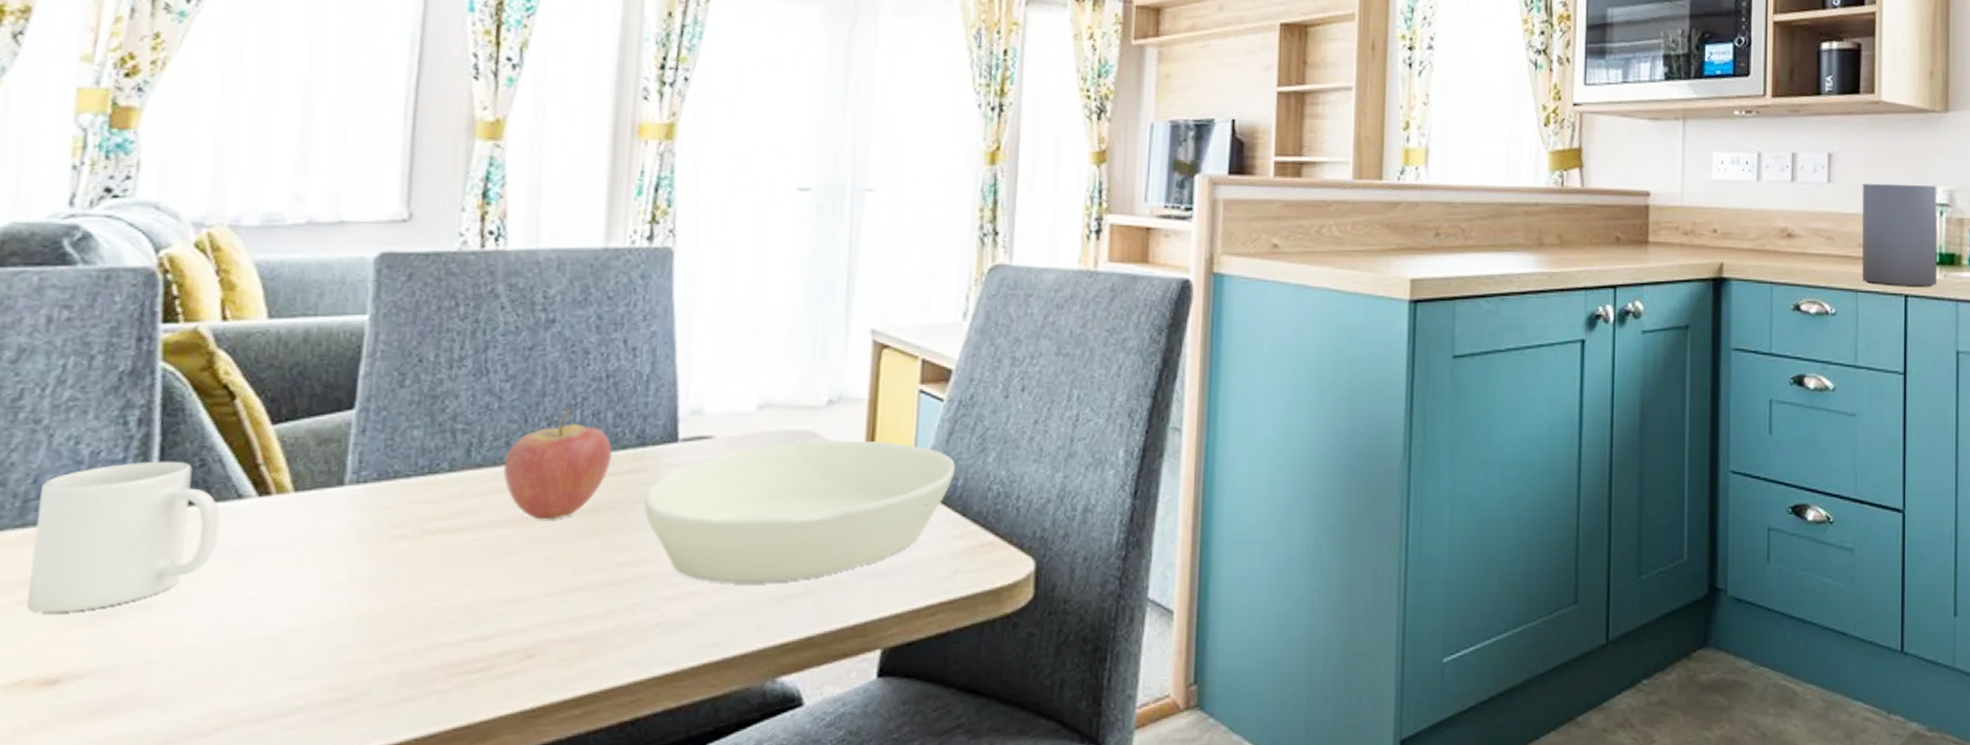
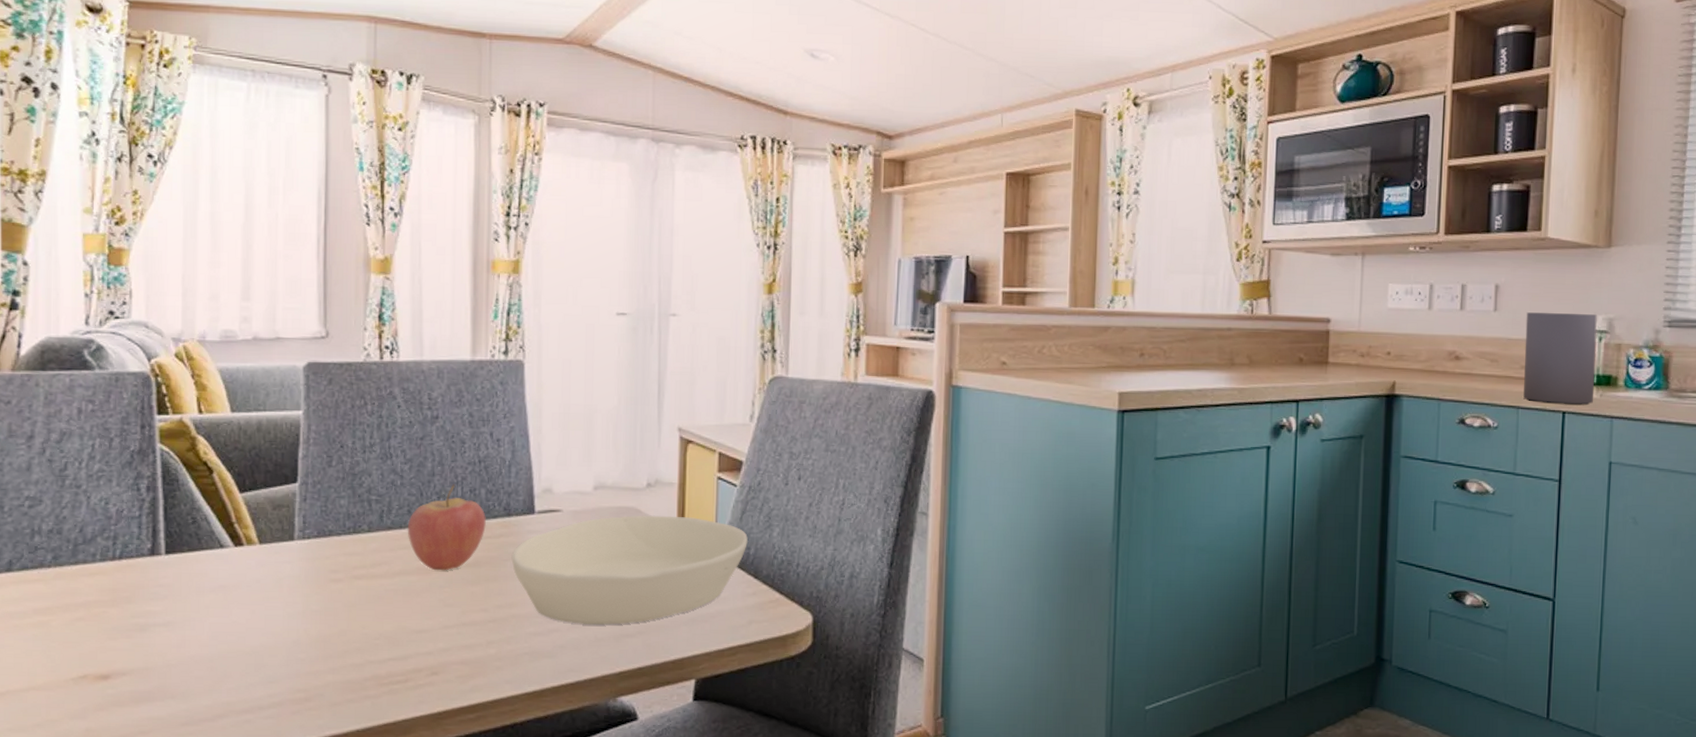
mug: present [27,461,220,613] -> none [84,518,210,628]

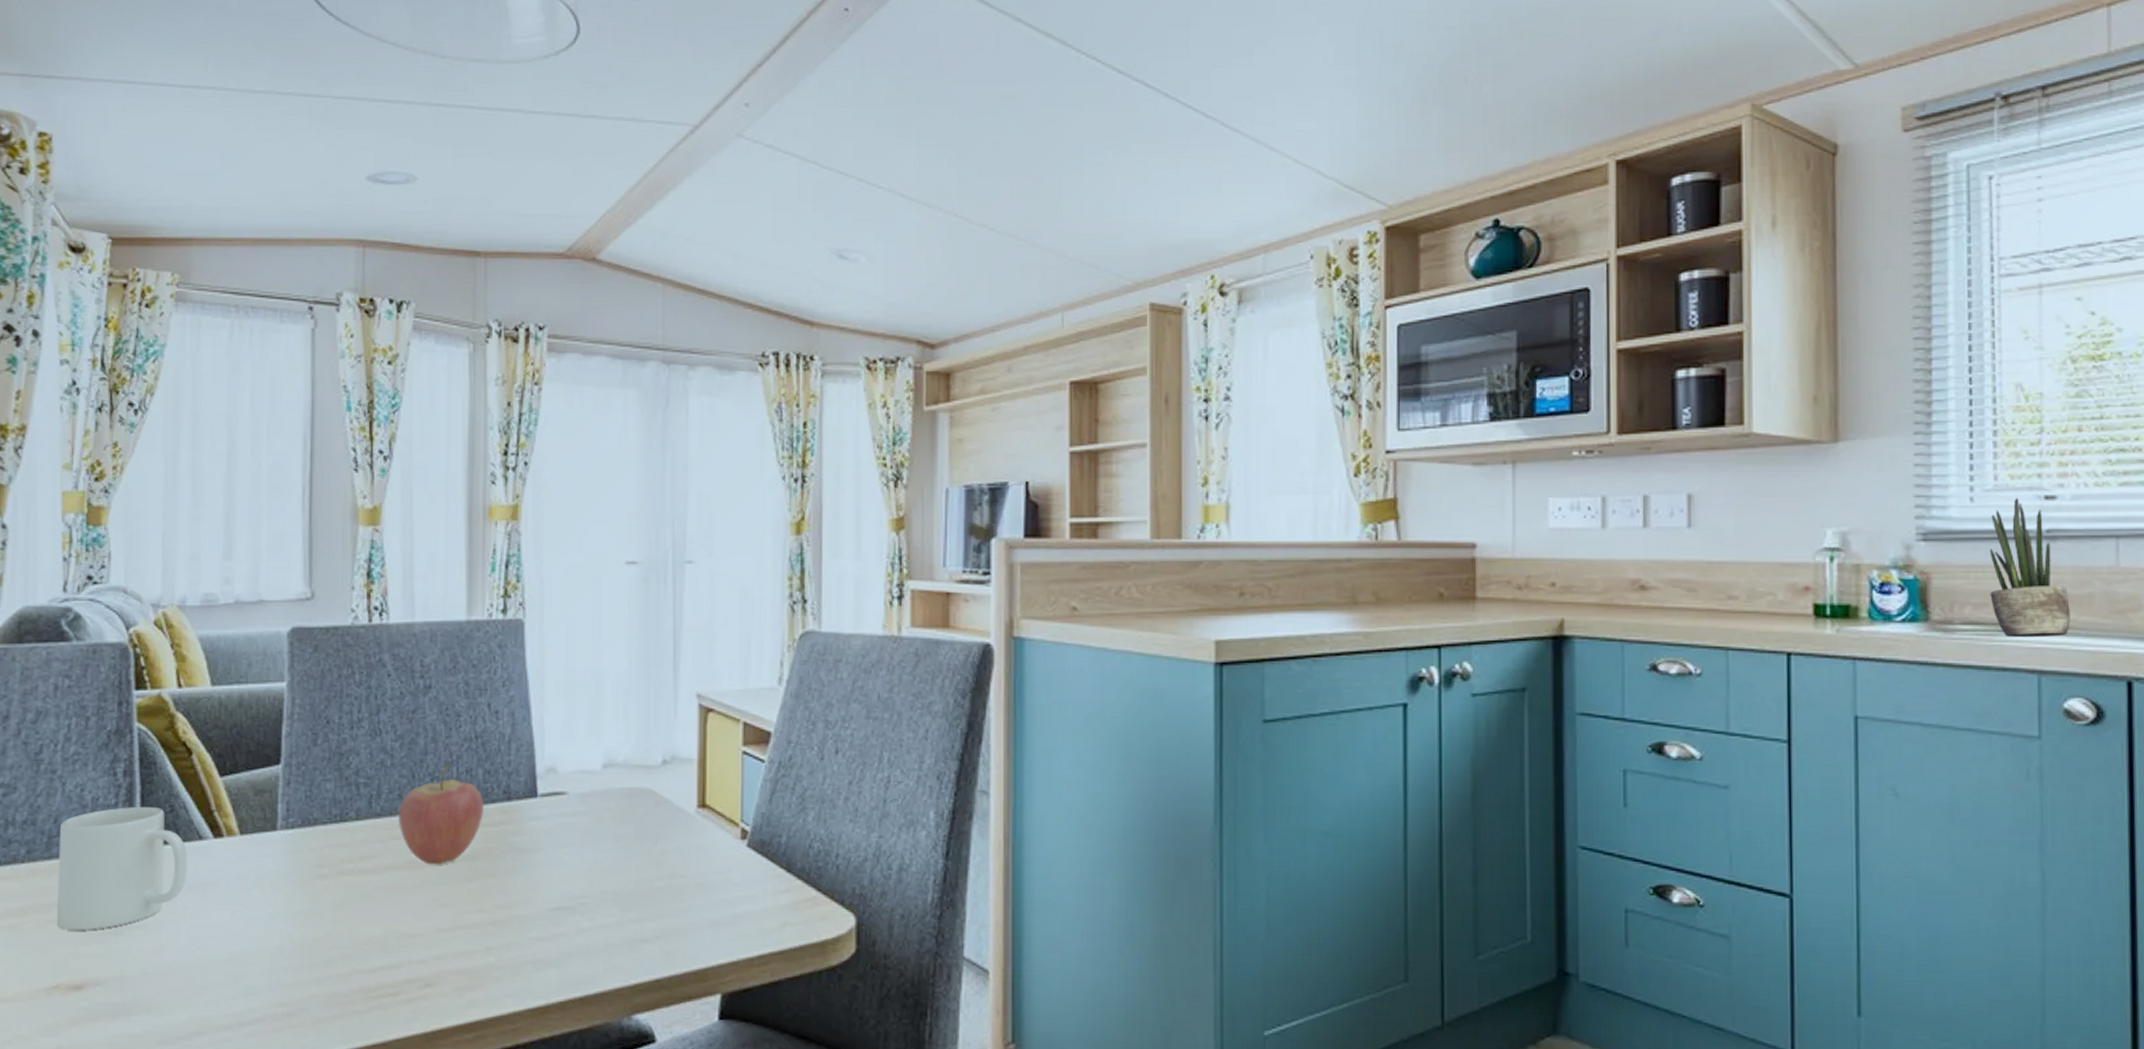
mug: none [84,518,210,628] -> present [57,806,188,931]
bowl: present [511,515,748,625] -> none [512,797,778,929]
canister: present [1523,312,1597,406] -> none [1730,528,1827,644]

